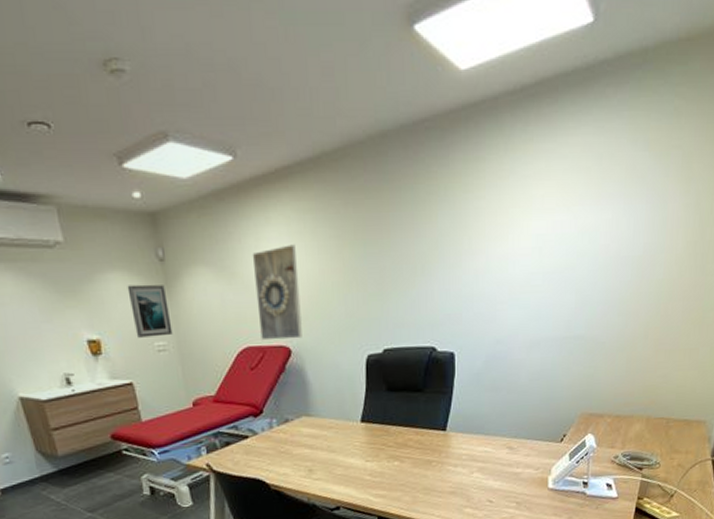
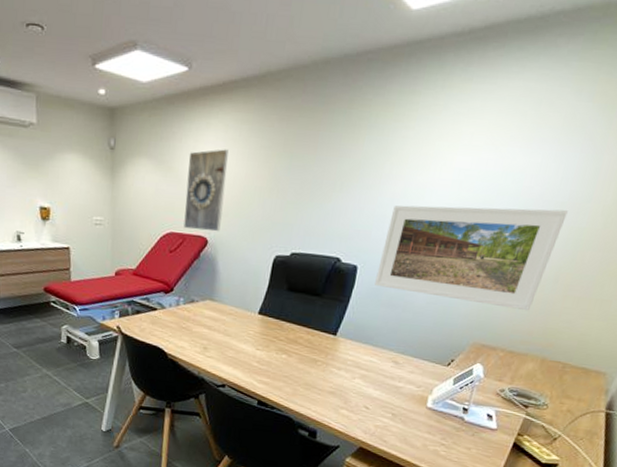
wall art: present [127,284,173,338] -> none [79,166,111,213]
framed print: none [475,264,645,372] -> present [375,205,568,311]

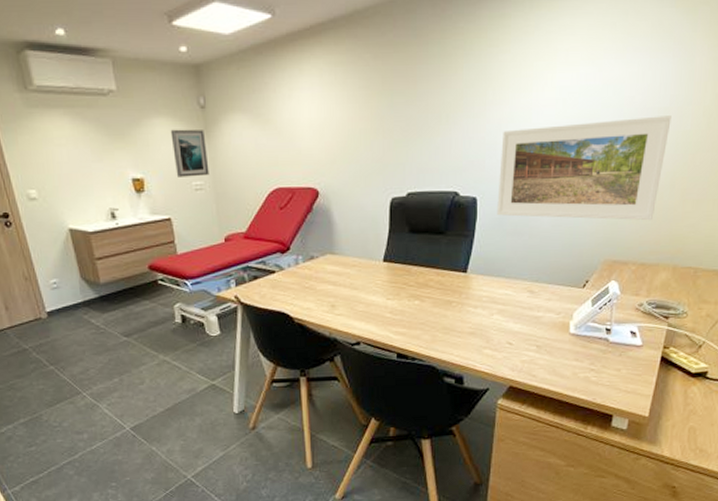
wall art: none [79,166,111,213] -> present [170,129,210,177]
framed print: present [183,149,229,232] -> none [285,94,330,182]

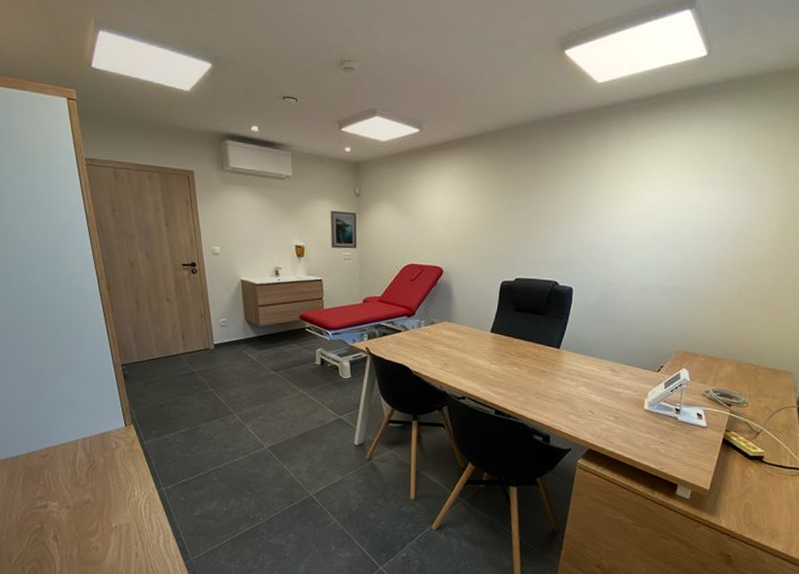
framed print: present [497,115,672,221] -> none [589,236,741,322]

